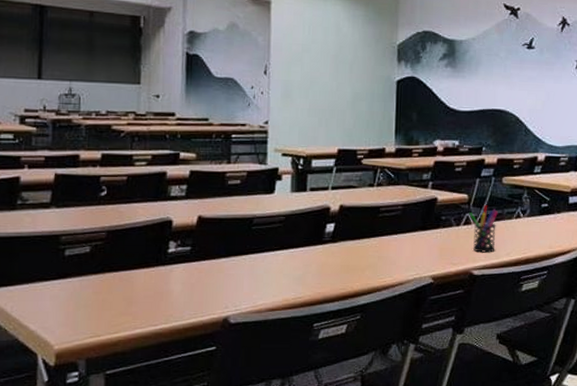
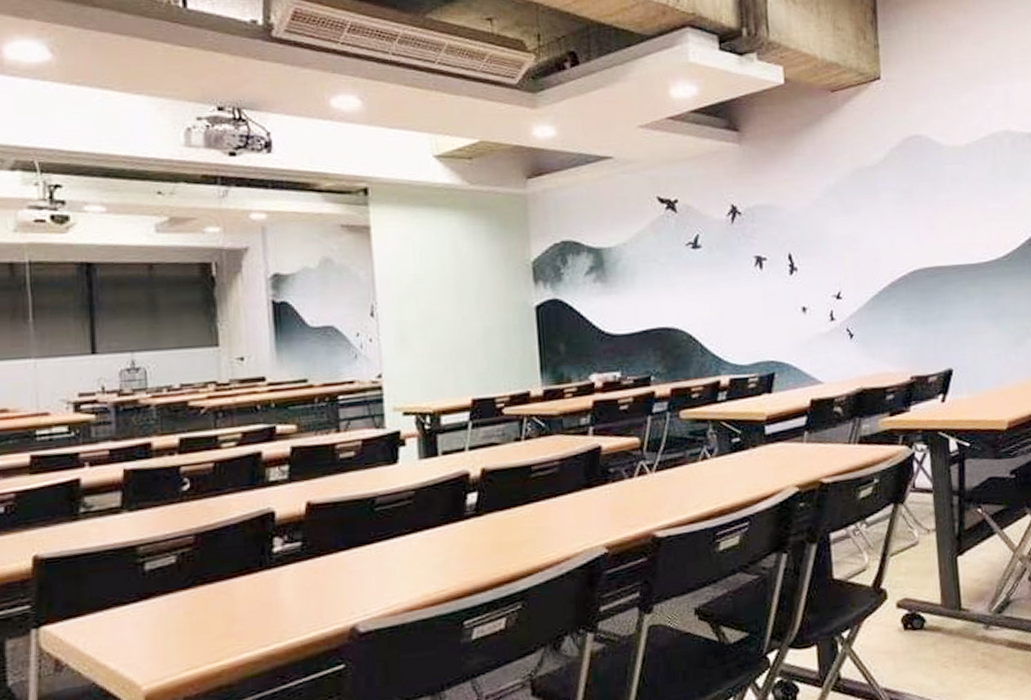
pen holder: present [469,205,498,253] -> none [643,448,681,509]

